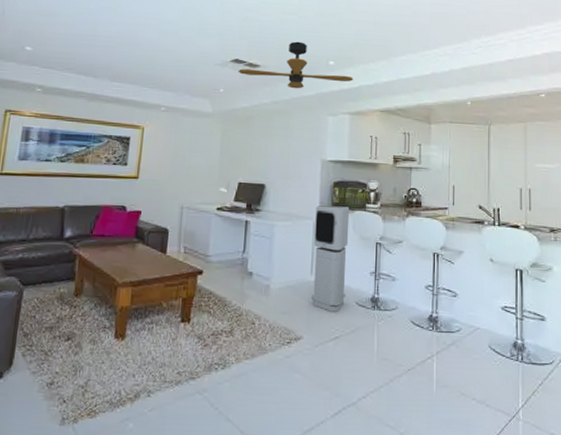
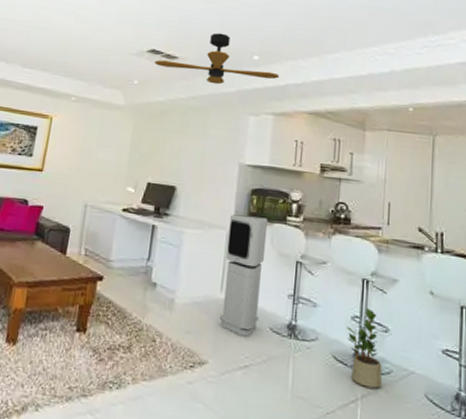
potted plant: none [422,277,453,345] -> present [347,307,382,389]

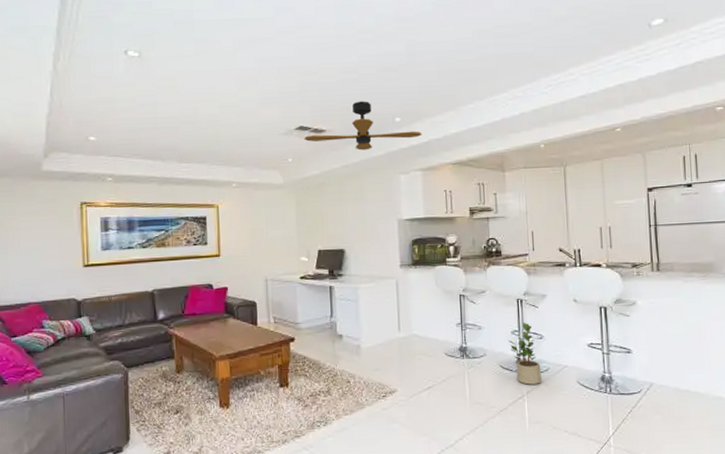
air purifier: present [220,214,268,337] -> none [397,263,435,364]

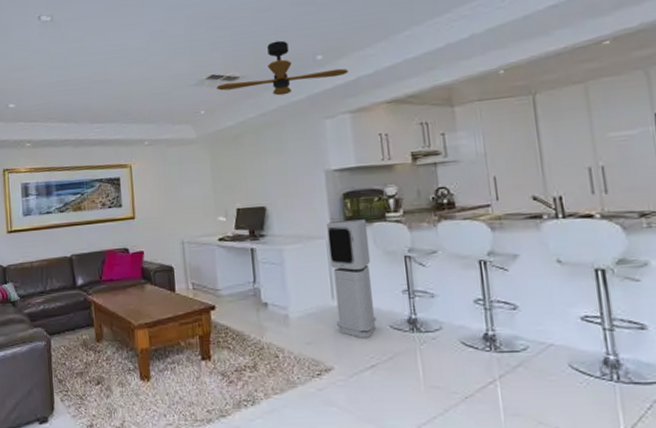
air purifier: none [397,263,435,364] -> present [327,219,377,338]
potted plant: present [509,322,542,385] -> none [471,288,519,367]

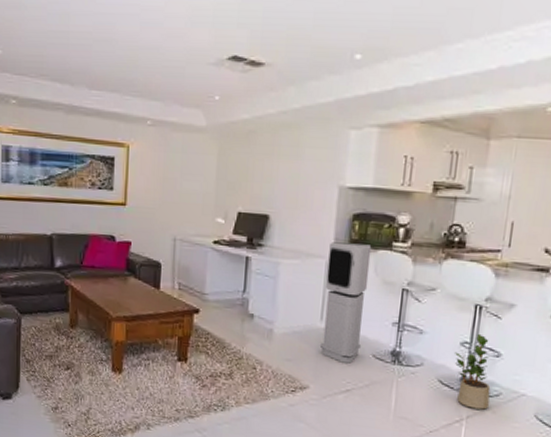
ceiling fan: present [216,40,349,96] -> none [237,28,387,94]
potted plant: none [471,288,519,367] -> present [455,333,491,410]

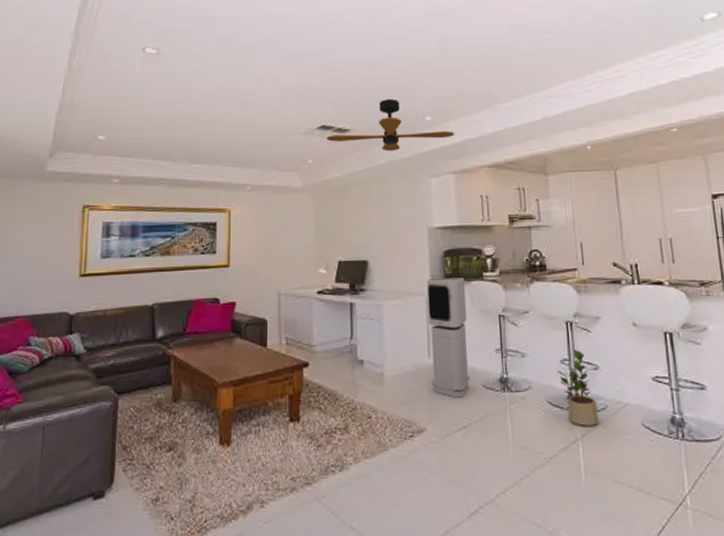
ceiling fan: none [237,28,387,94] -> present [326,98,455,152]

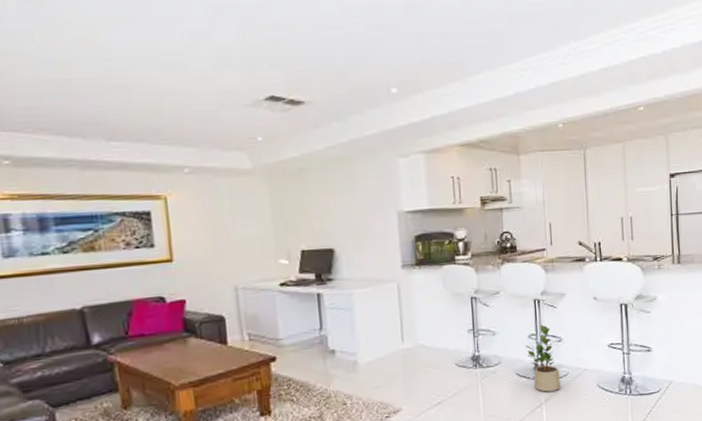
ceiling fan: present [326,98,455,152] -> none [277,66,424,128]
air purifier: present [427,277,471,398] -> none [398,262,444,378]

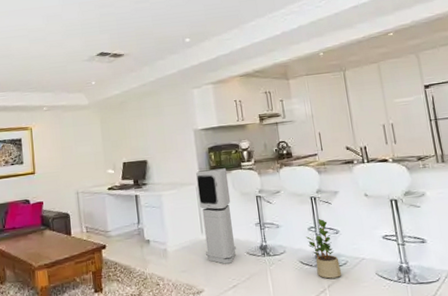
air purifier: none [398,262,444,378] -> present [196,168,237,264]

